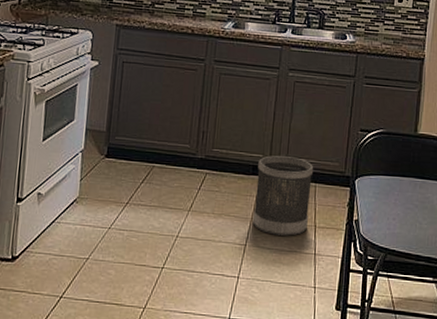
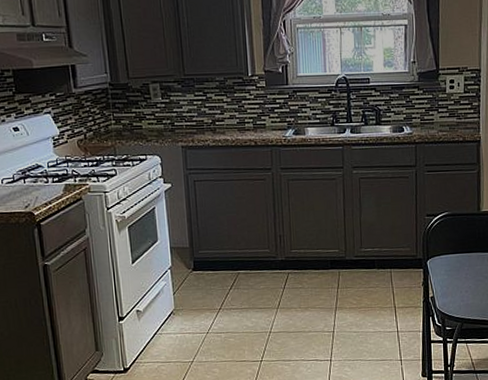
wastebasket: present [252,155,314,236] -> none [335,248,388,320]

